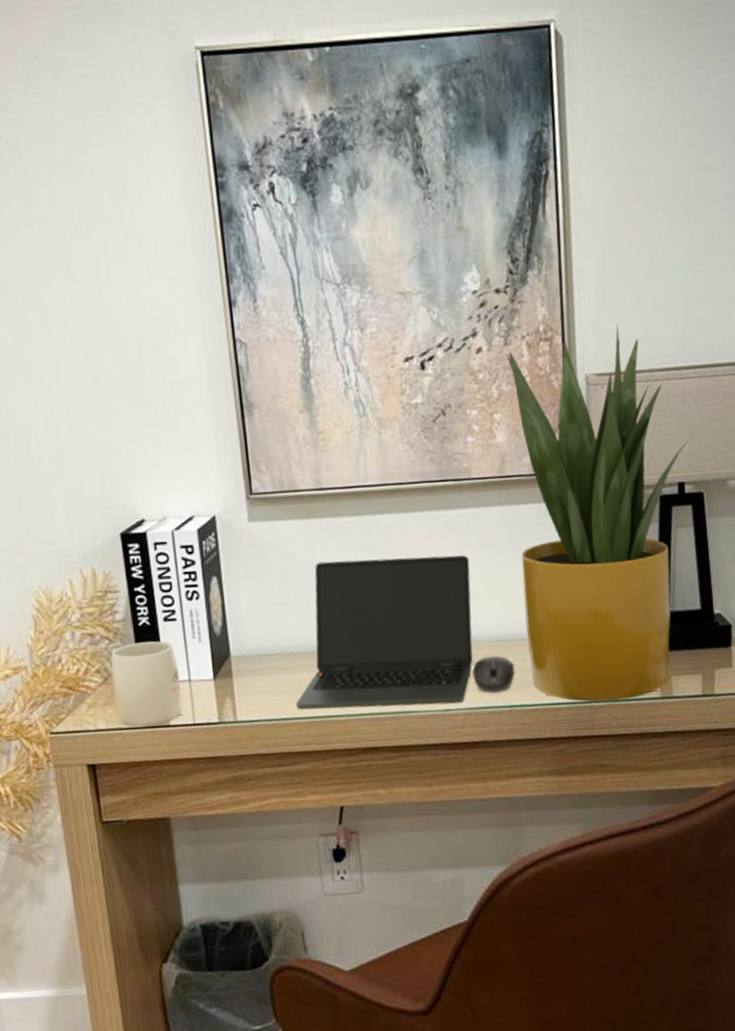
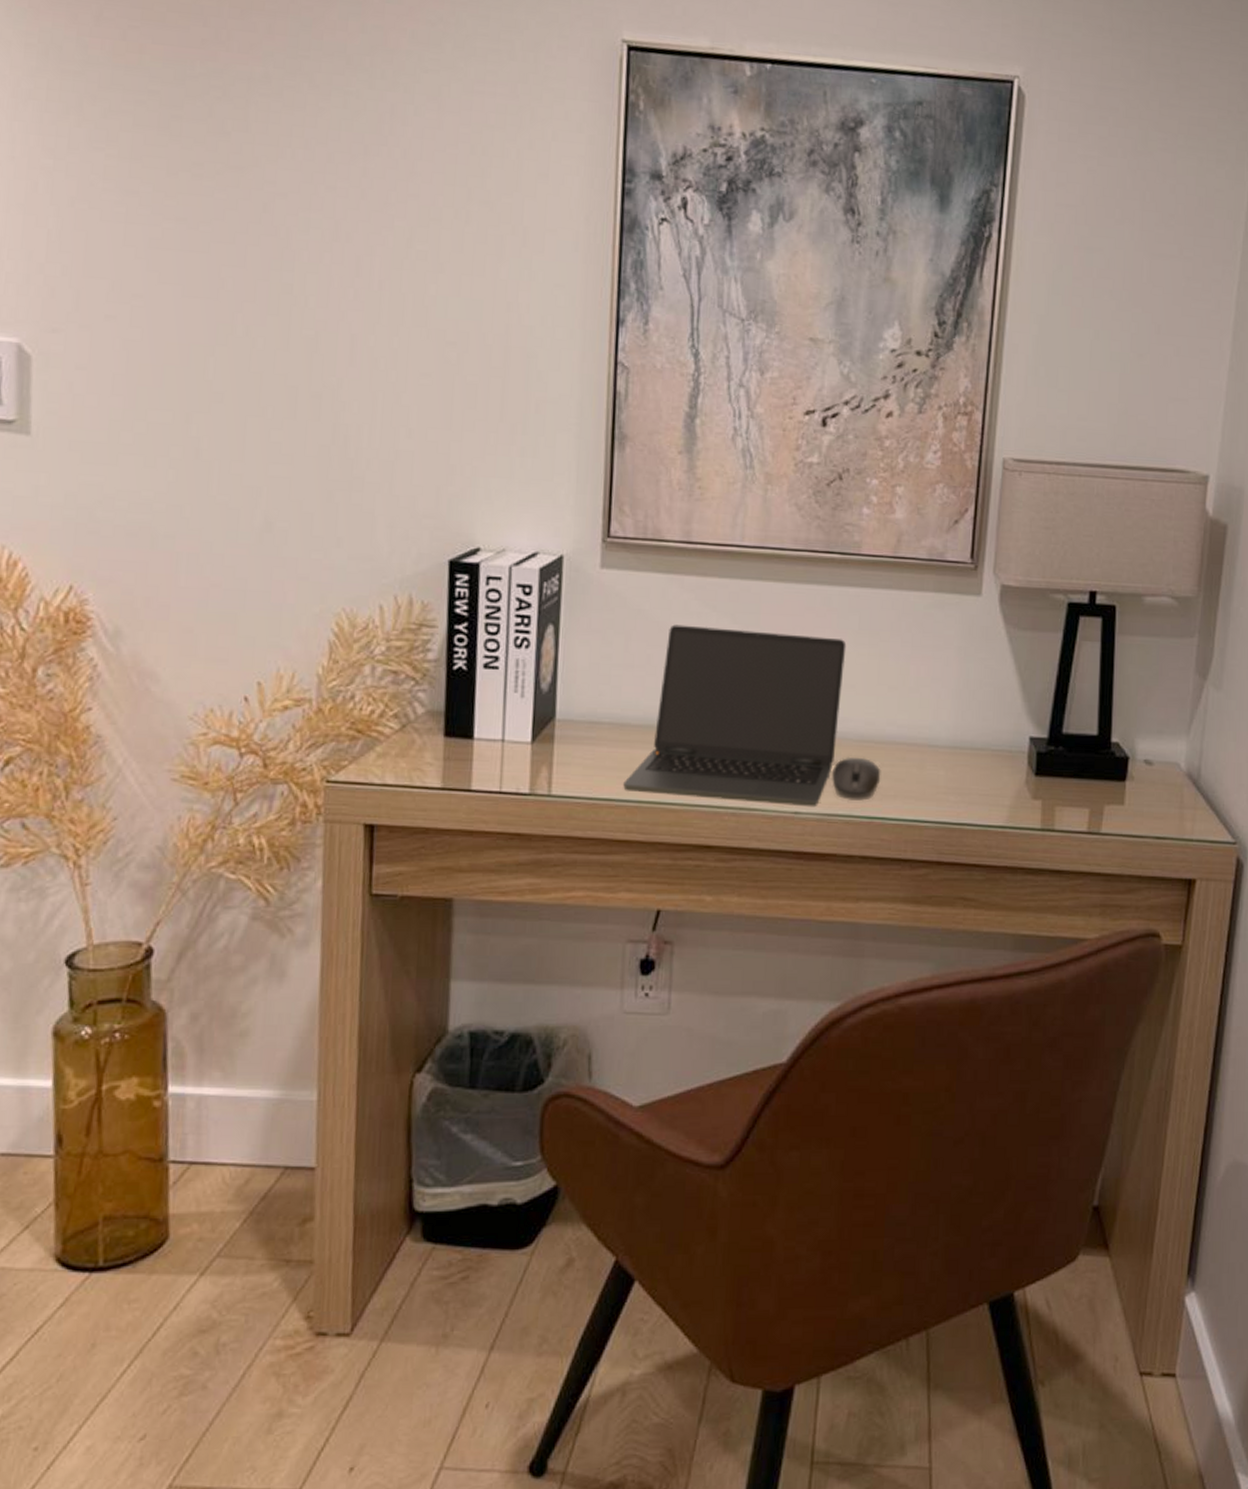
mug: present [111,641,183,728] -> none [410,689,492,788]
planter: present [506,324,691,702] -> none [899,408,1110,826]

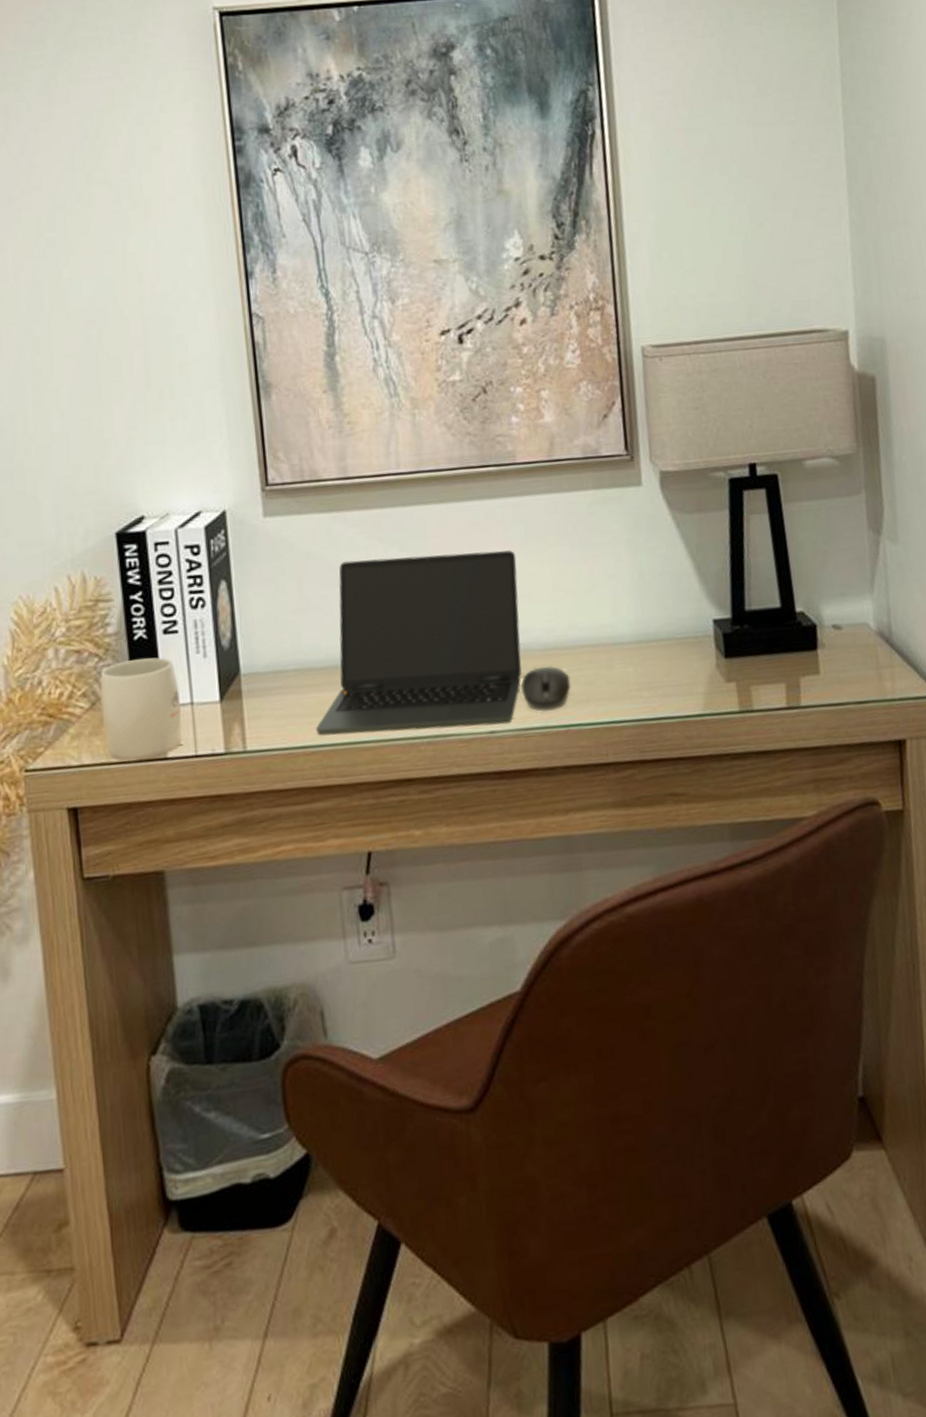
mug: none [410,689,492,788] -> present [100,657,183,762]

